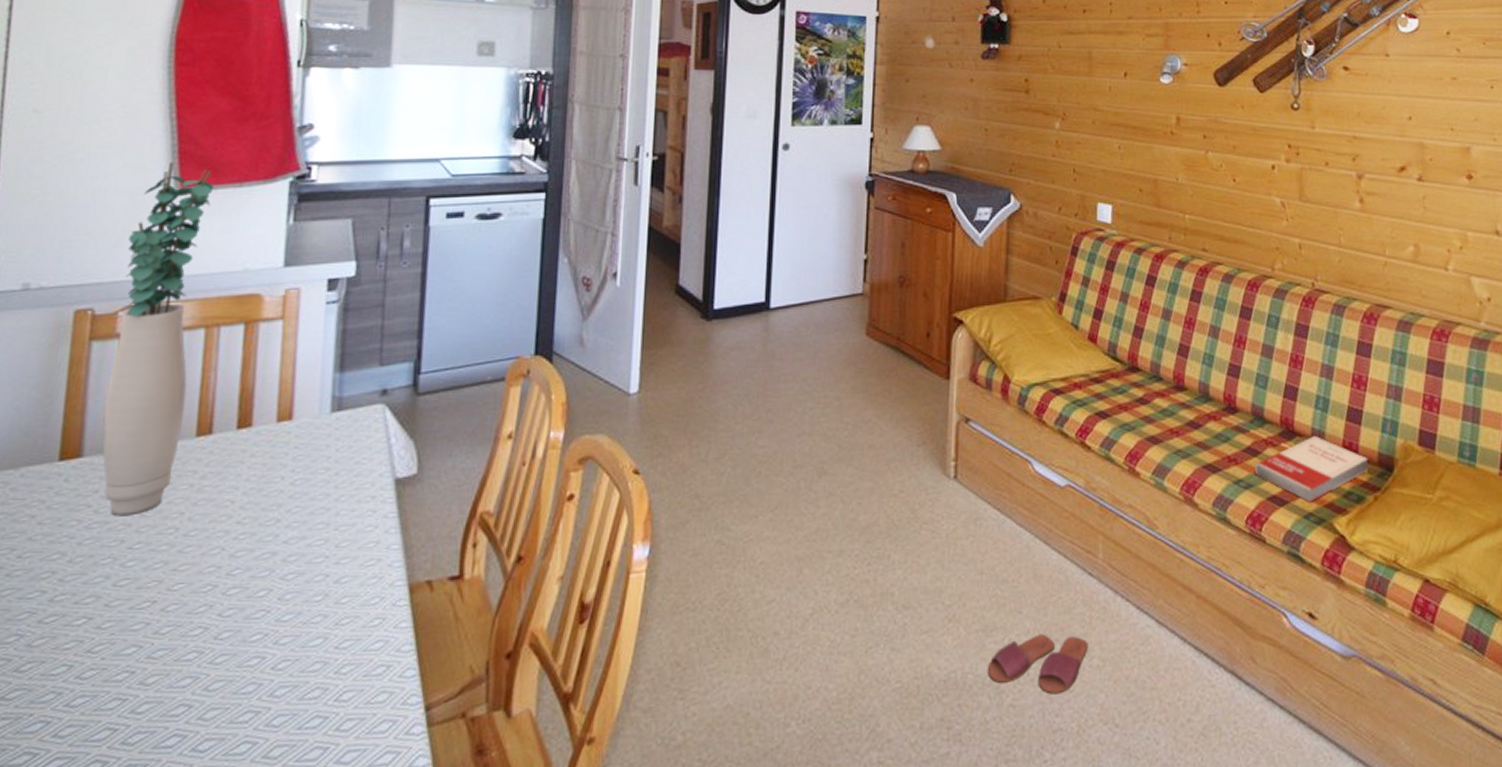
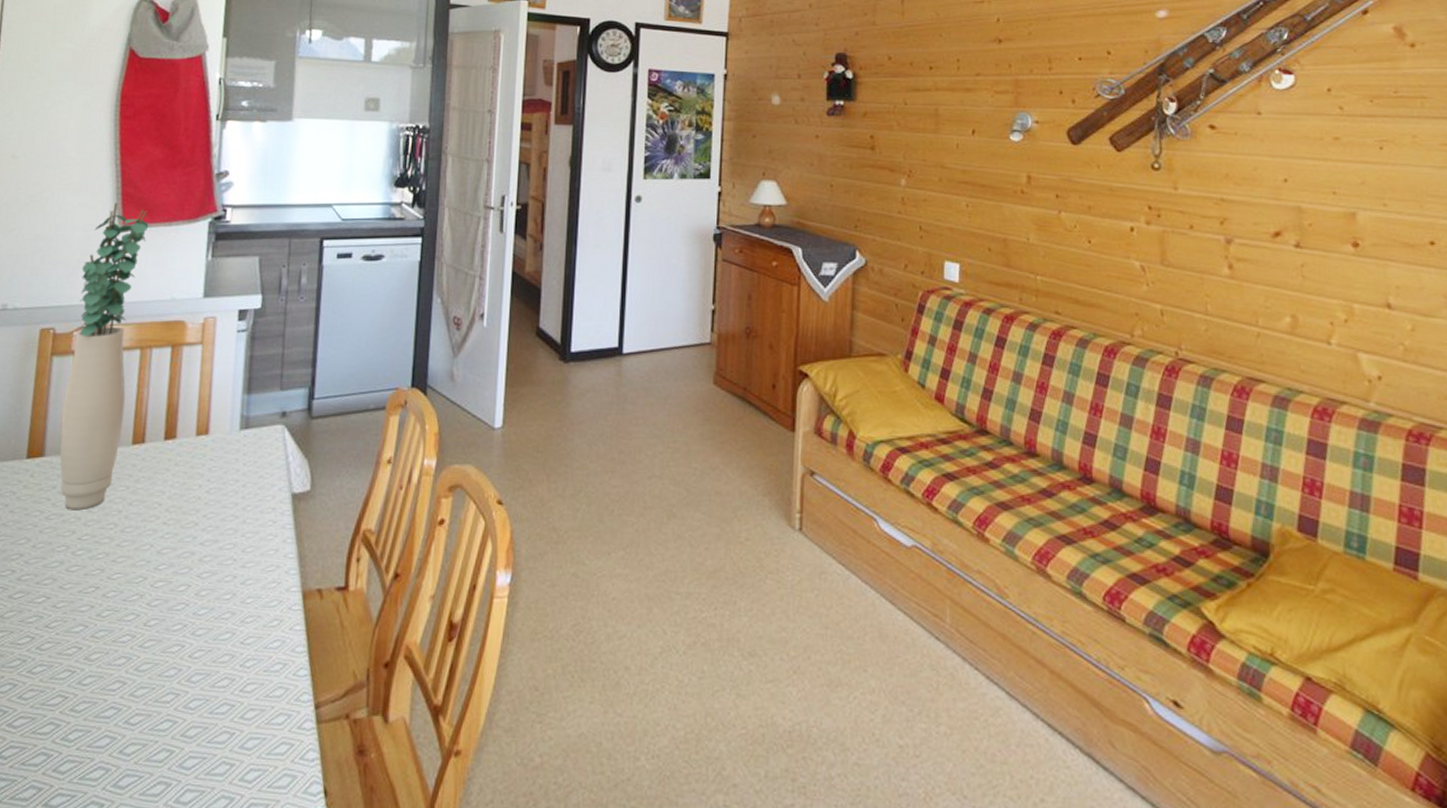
slippers: present [988,634,1088,695] -> none [833,694,935,758]
book: present [1254,436,1369,502] -> none [1112,514,1241,583]

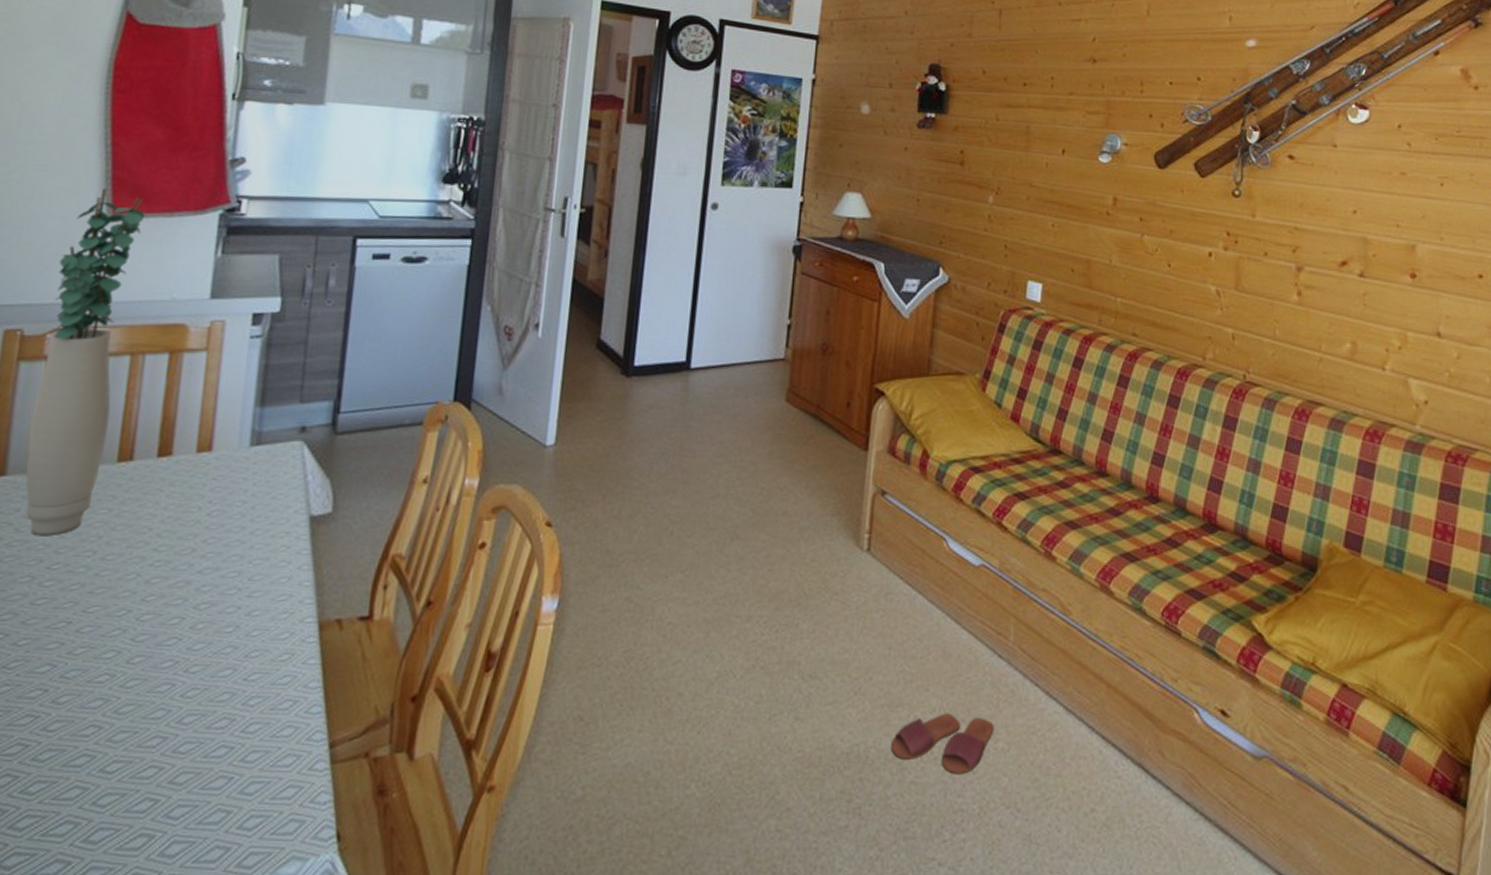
slippers: none [833,694,935,758] -> present [891,713,994,775]

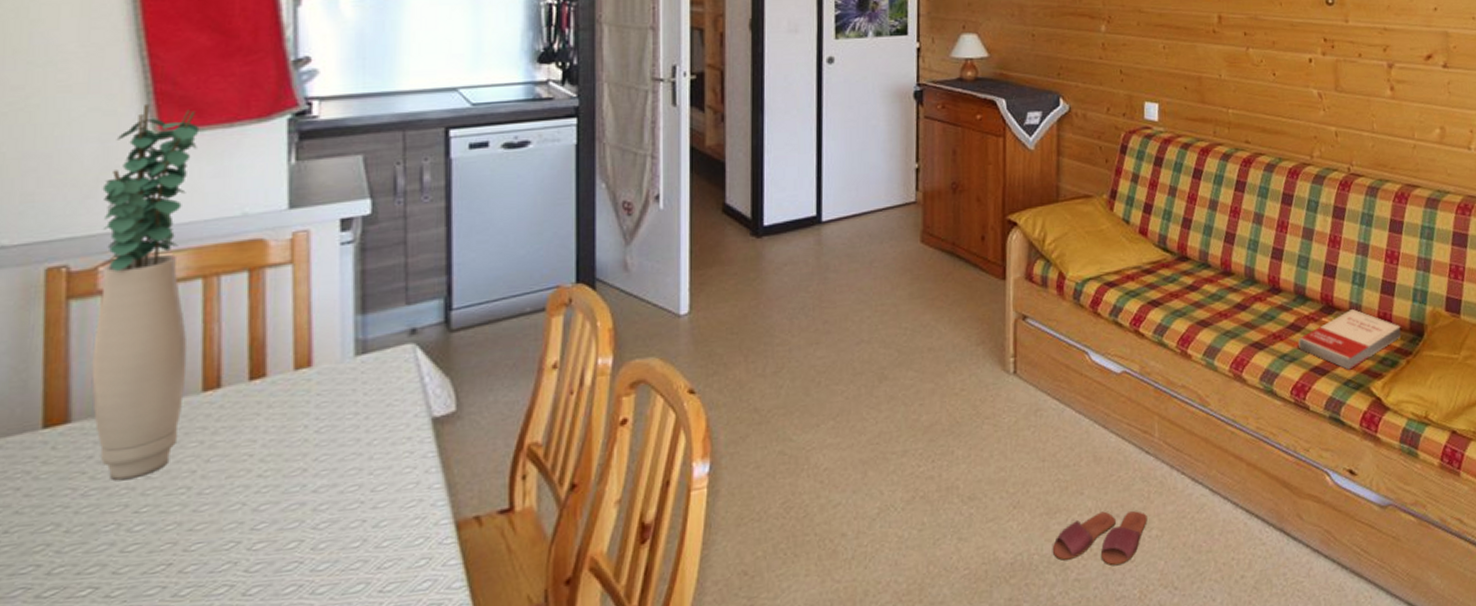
book: none [1173,531,1291,598] -> present [1297,309,1402,370]

